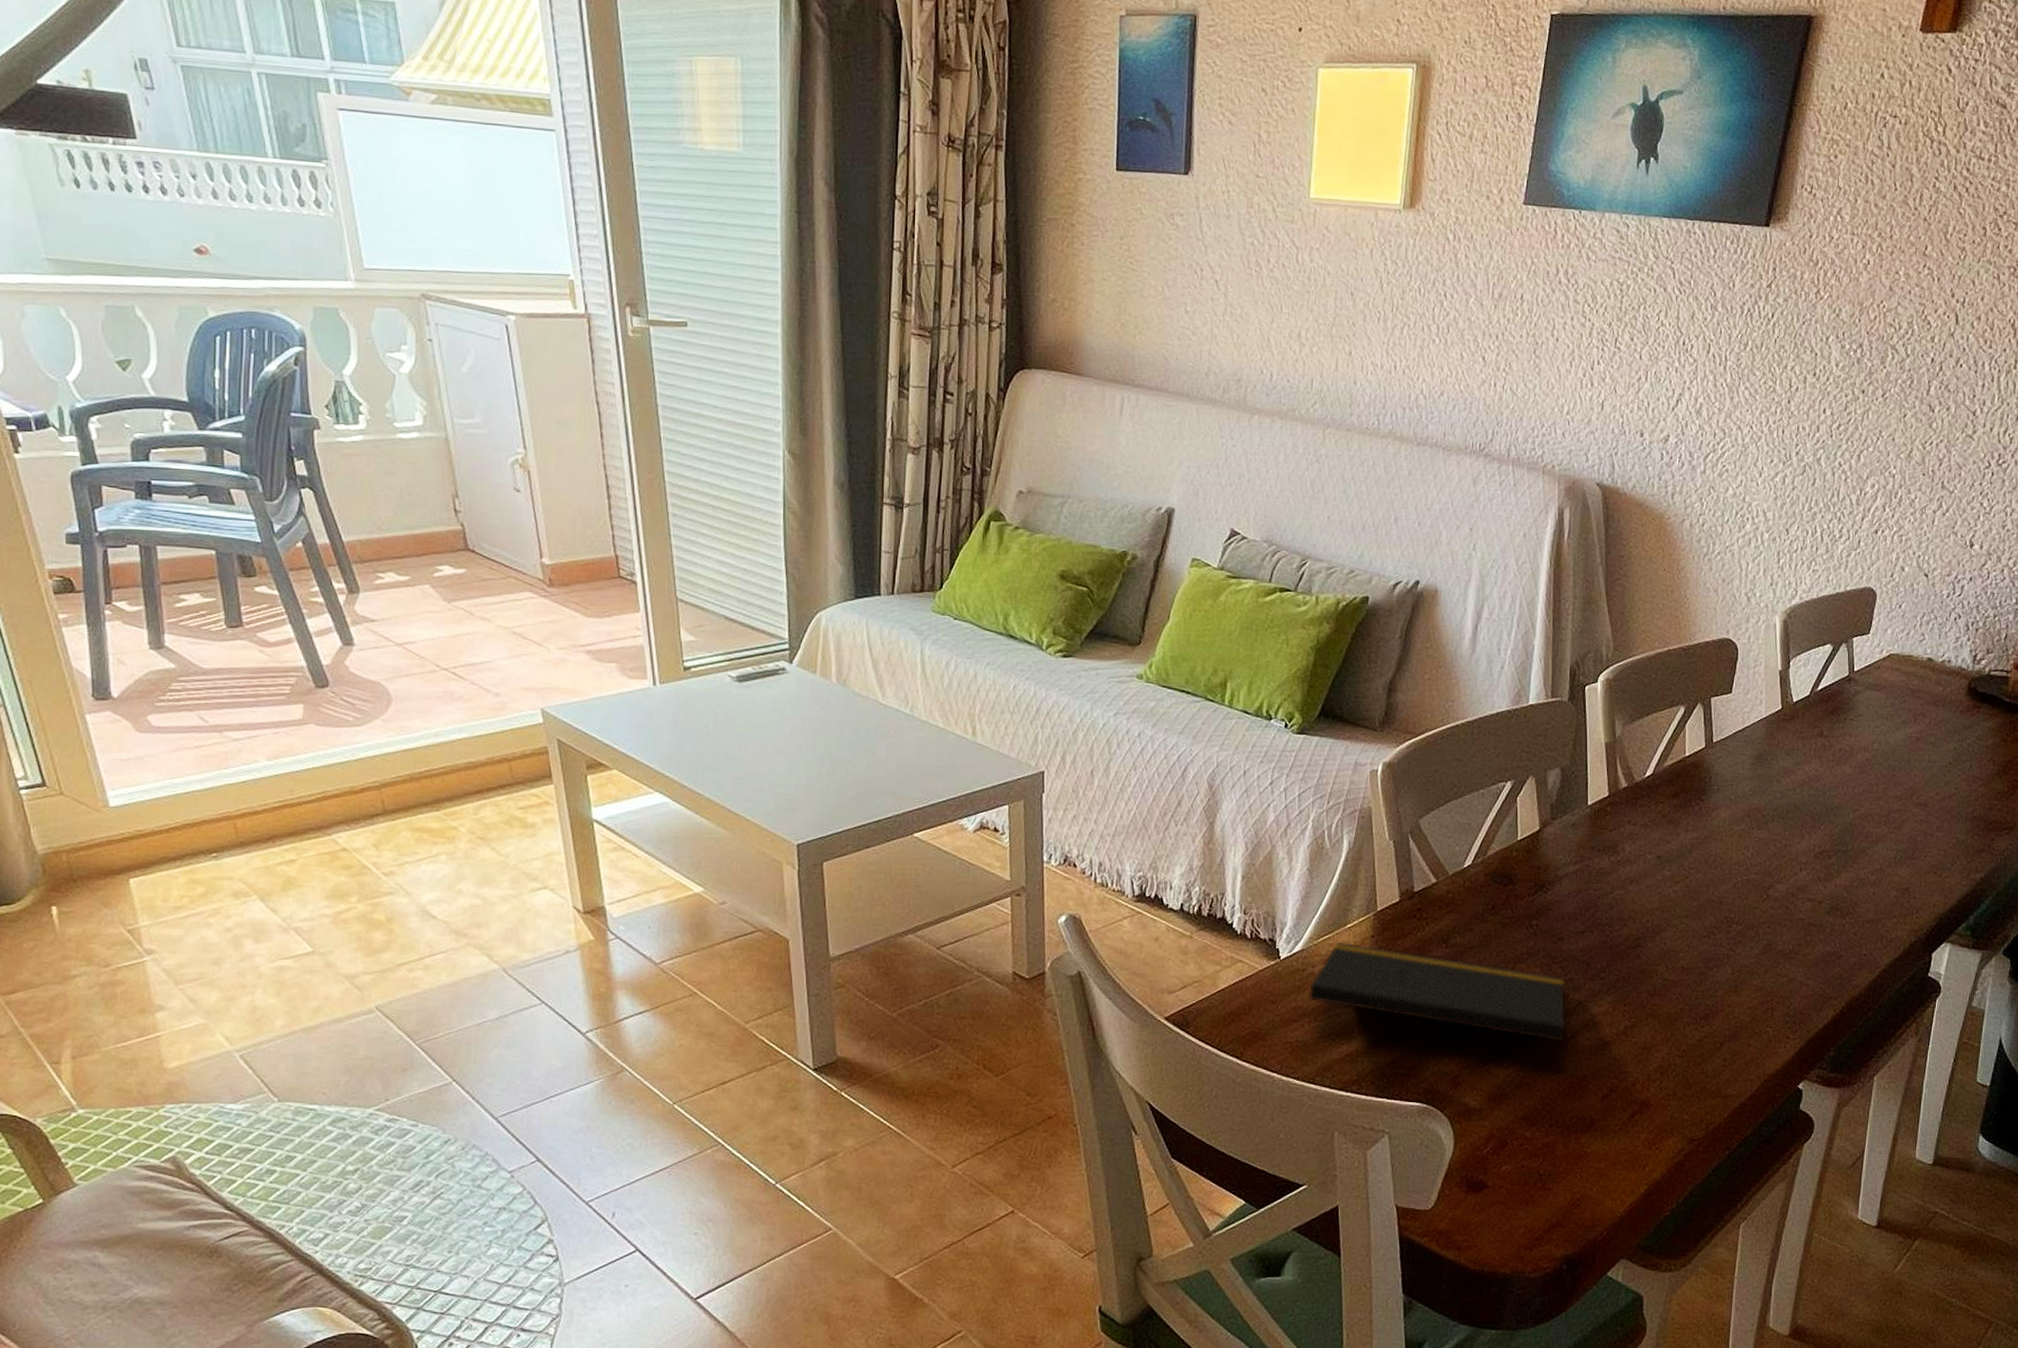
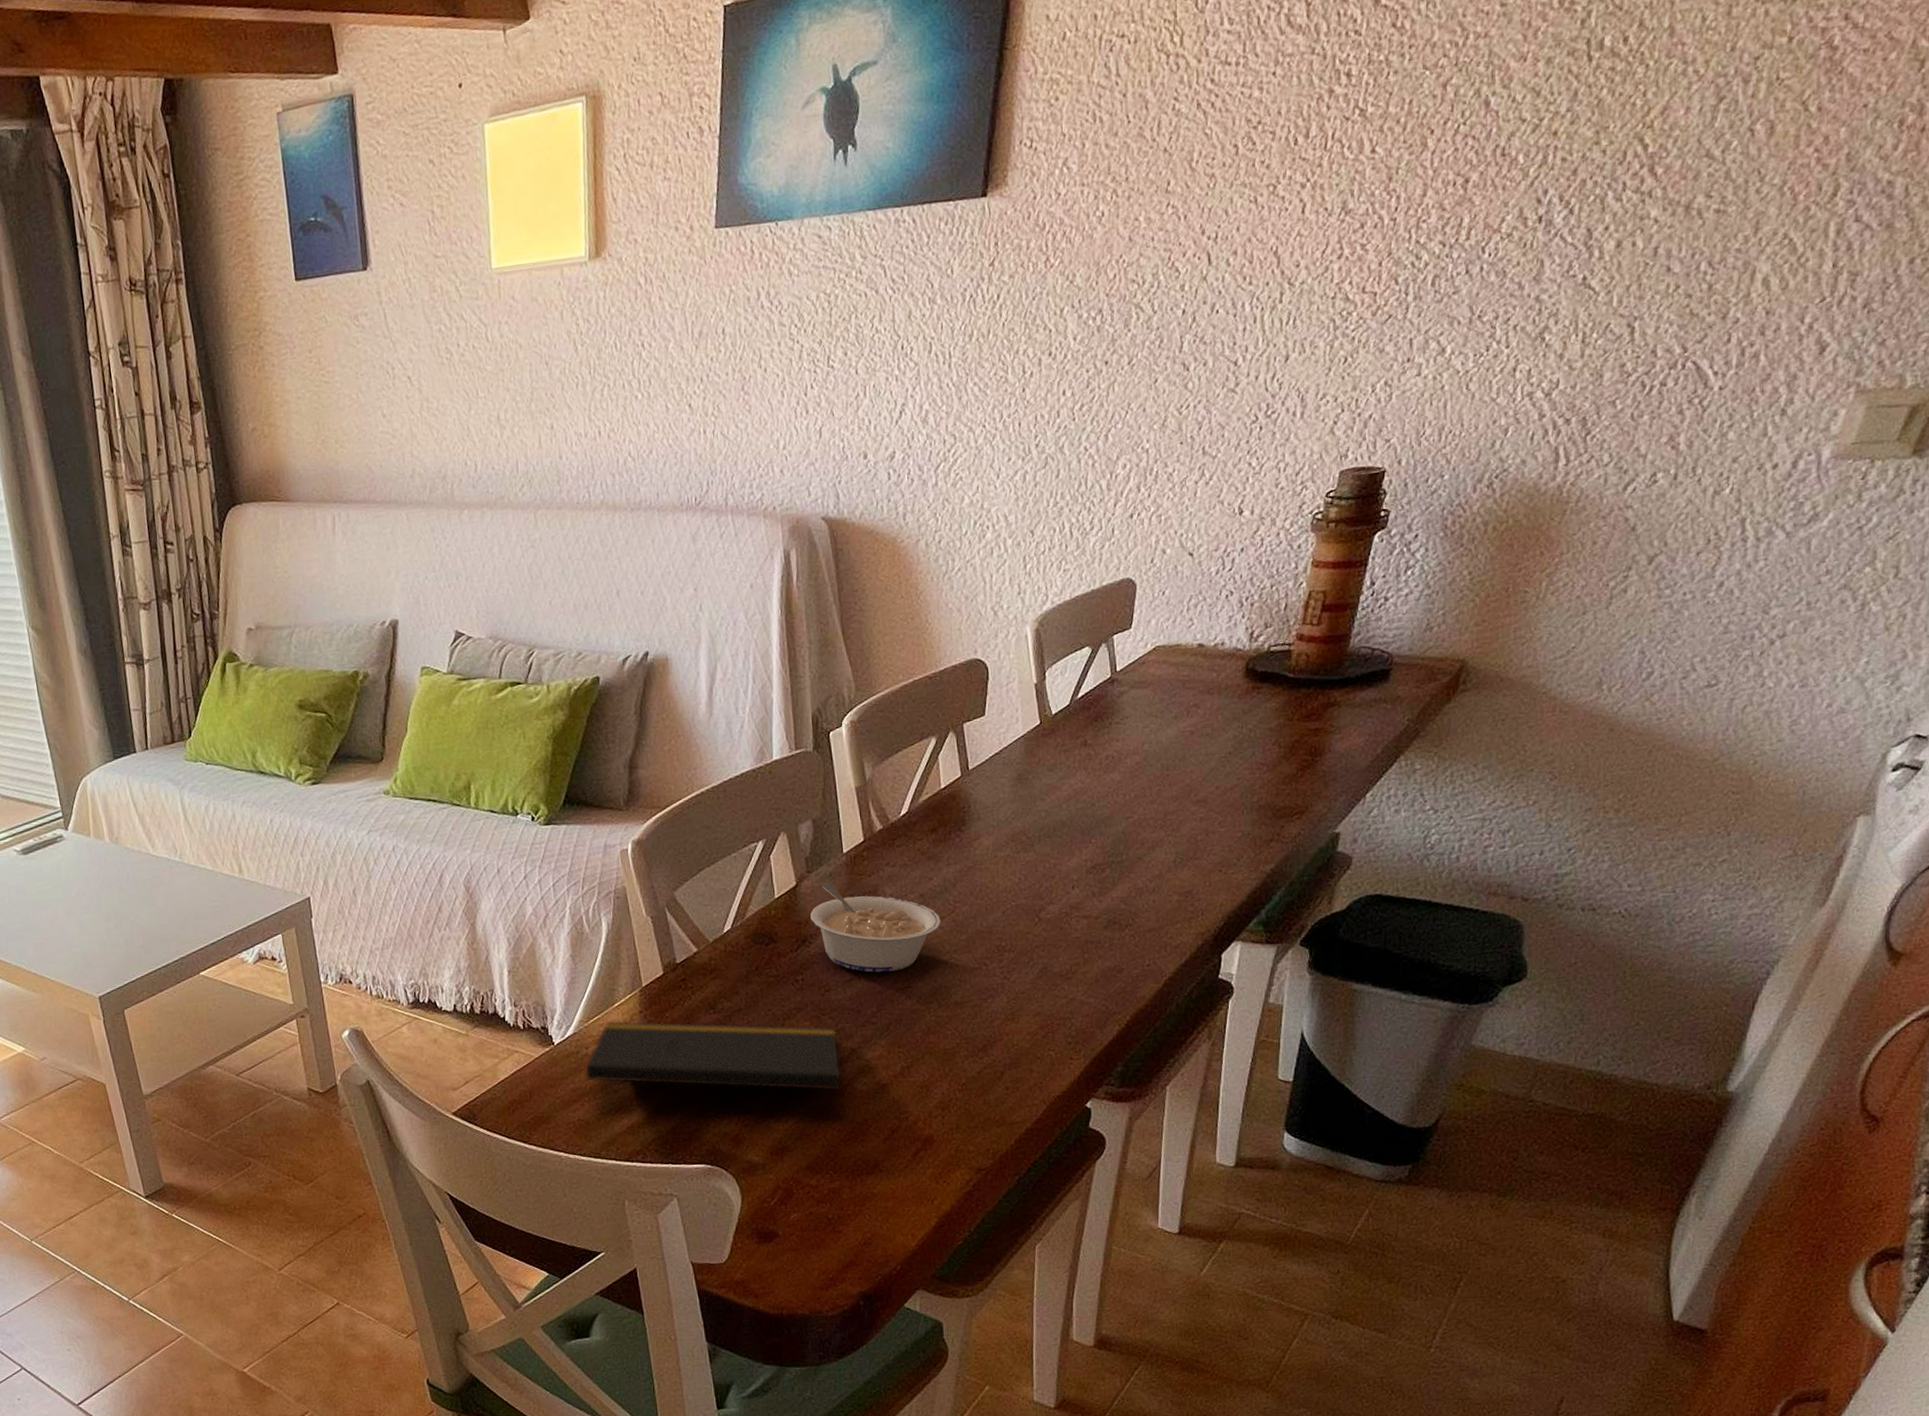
legume: none [1550,830,1675,929] -> present [810,881,941,973]

